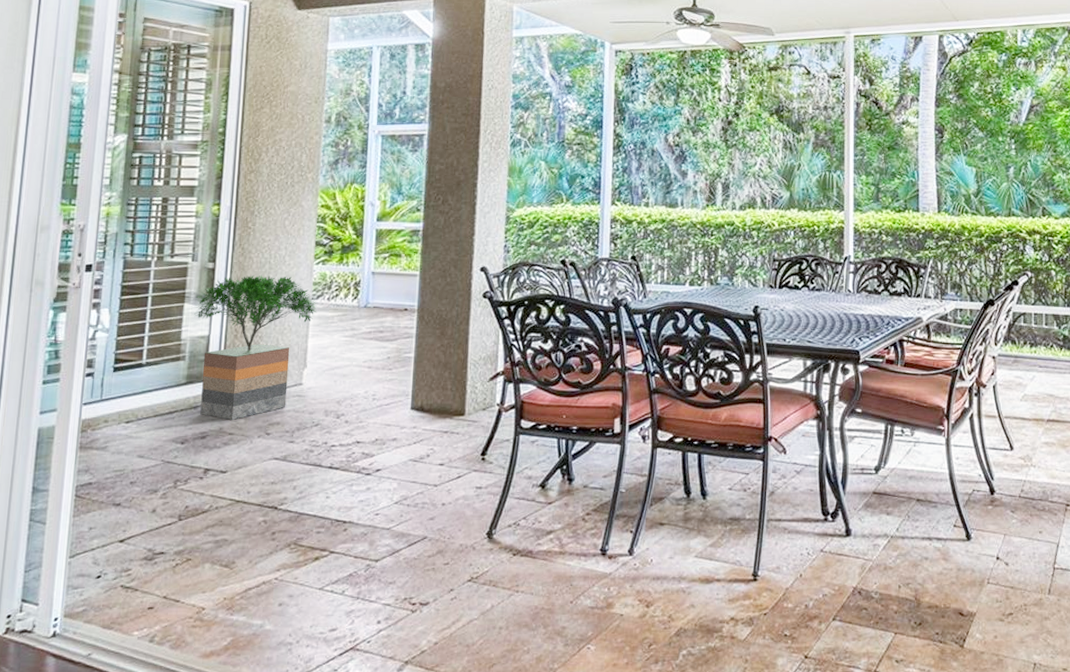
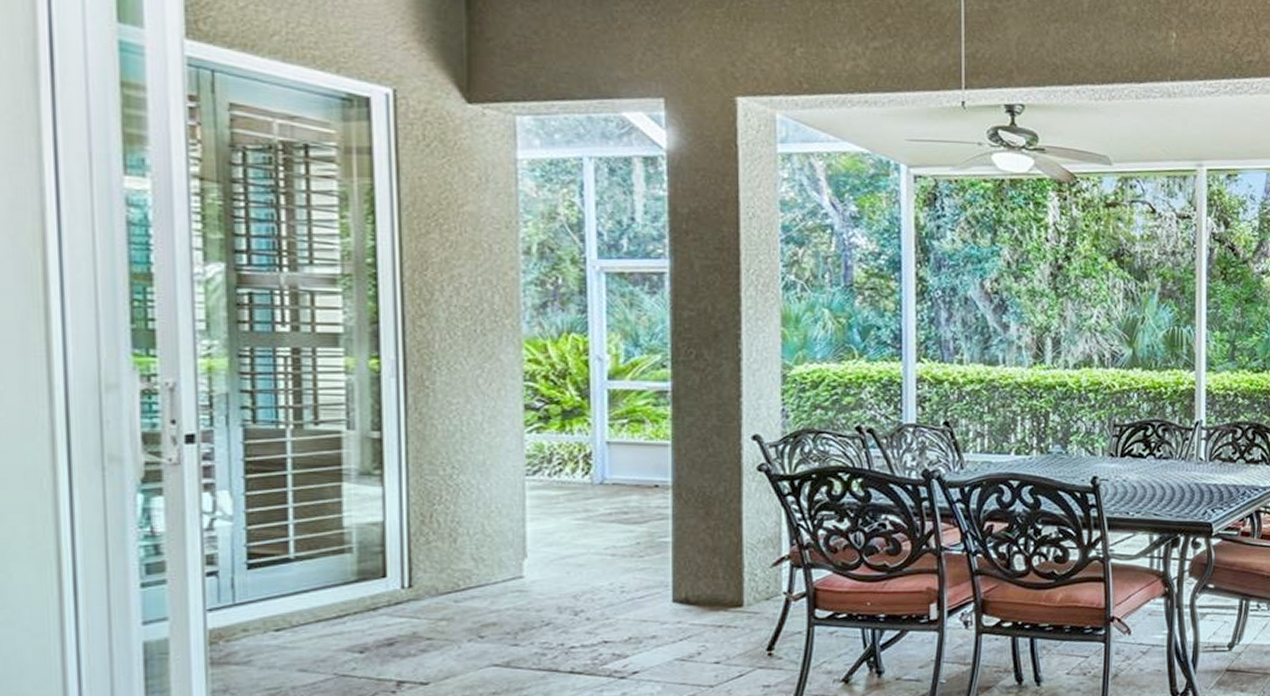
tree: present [194,275,318,420] -> none [358,446,536,622]

